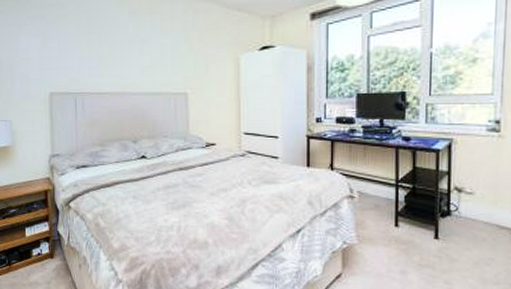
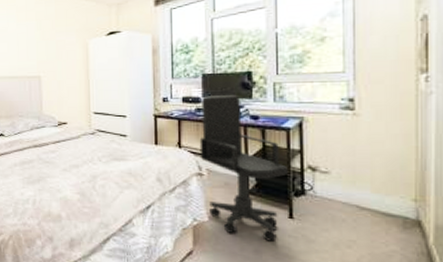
office chair: none [351,115,435,262] -> present [199,94,287,242]

